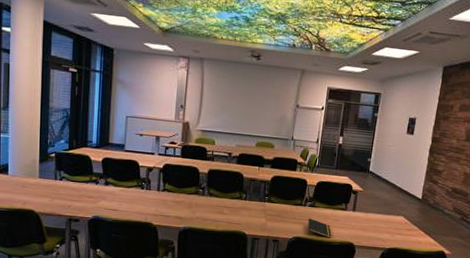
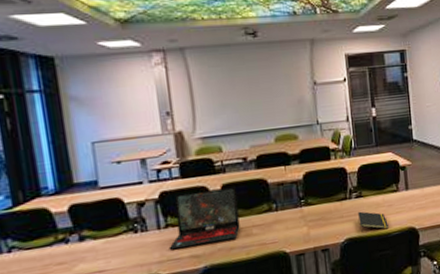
laptop: none [162,169,219,213] -> present [169,186,240,250]

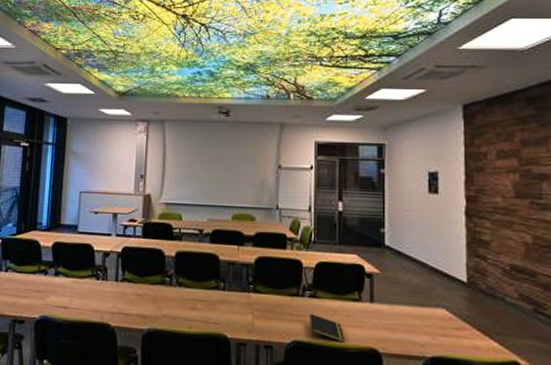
laptop: present [169,186,240,250] -> none [121,252,190,309]

